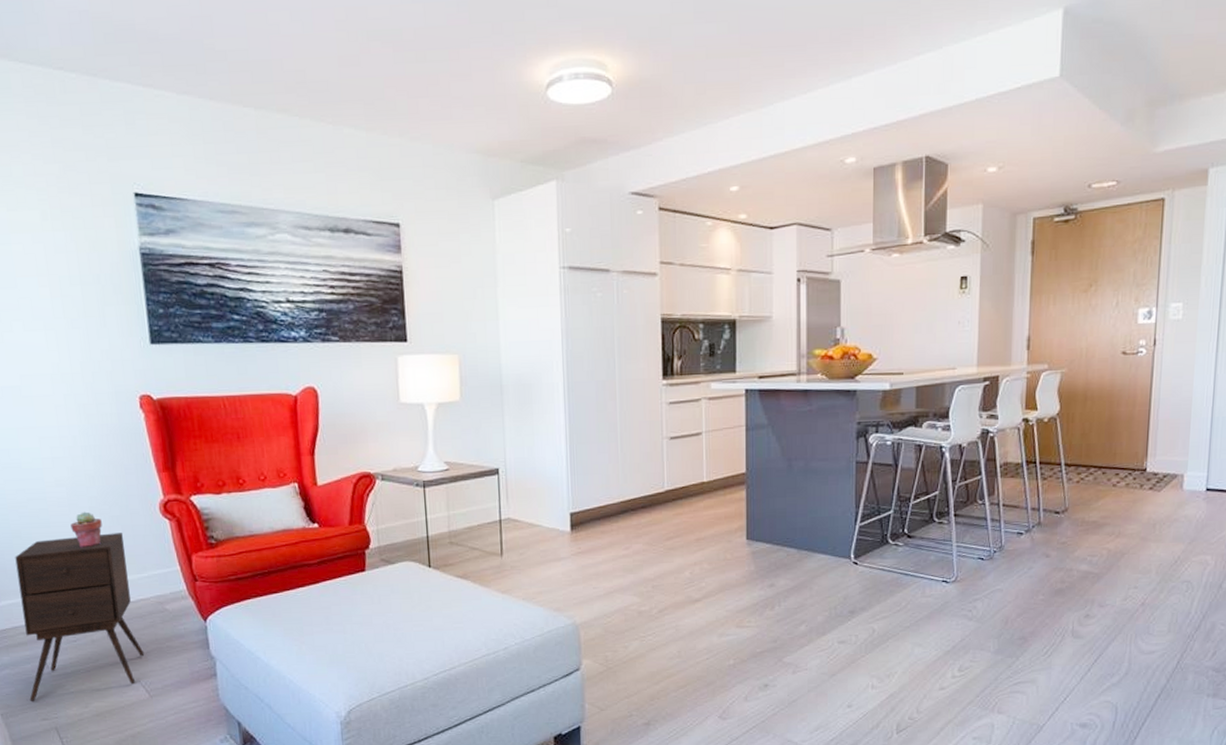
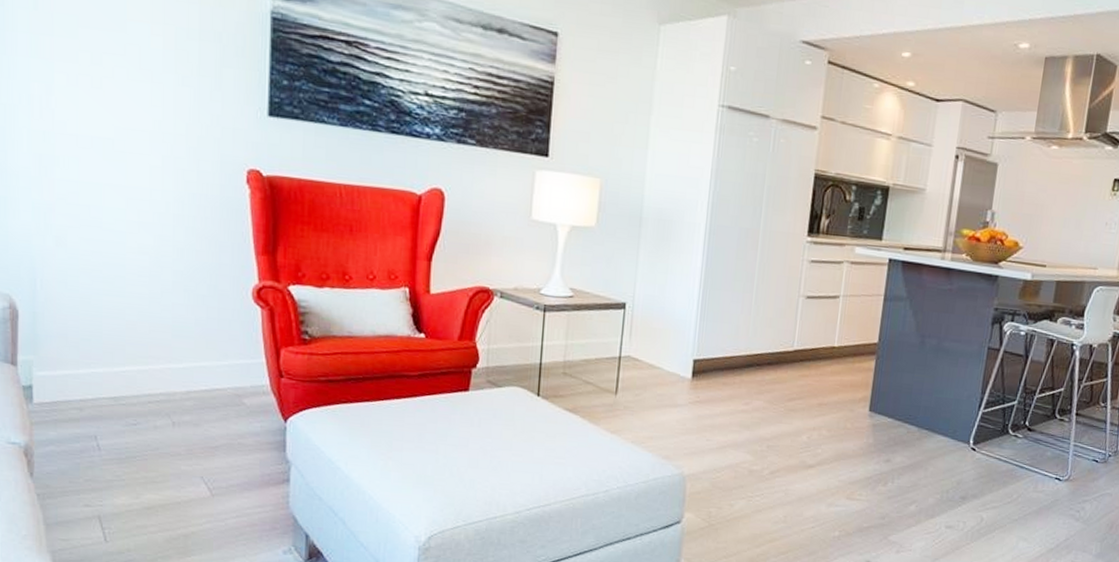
side table: present [15,533,145,701] -> none [73,310,212,484]
potted succulent: present [70,512,102,548] -> none [149,285,185,325]

